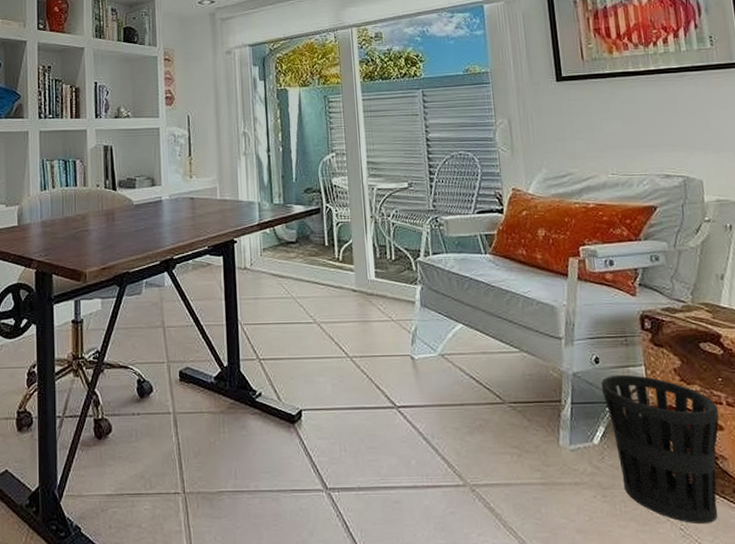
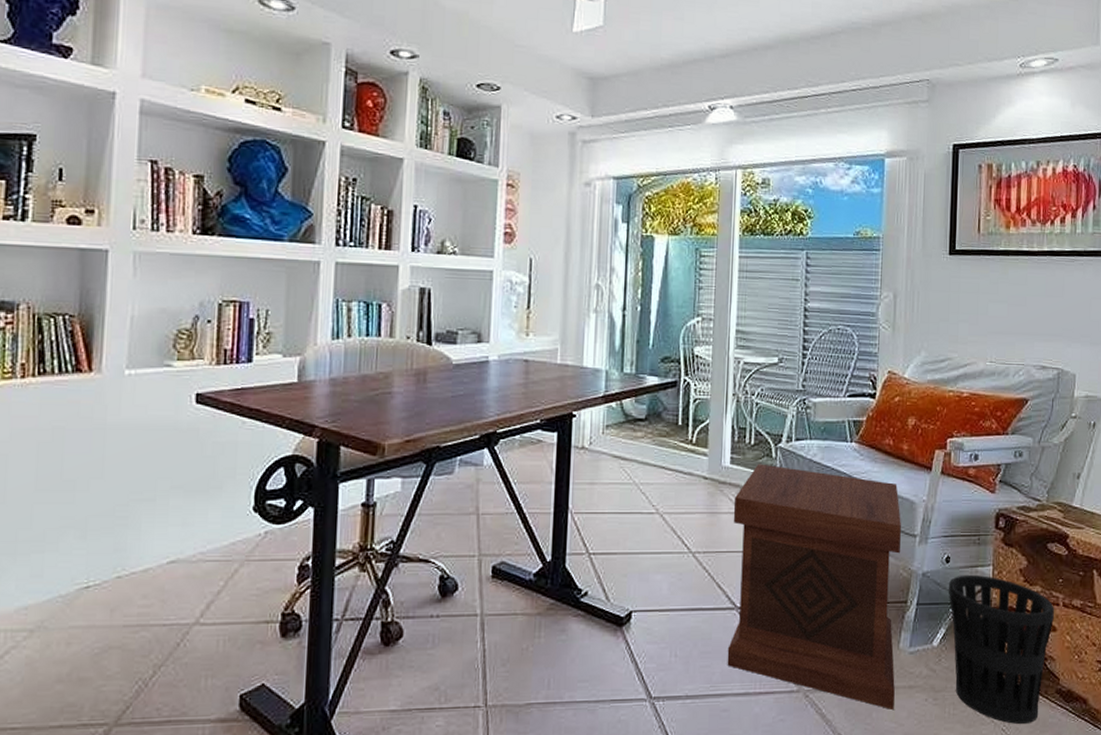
side table: none [382,276,563,506] -> present [727,463,901,711]

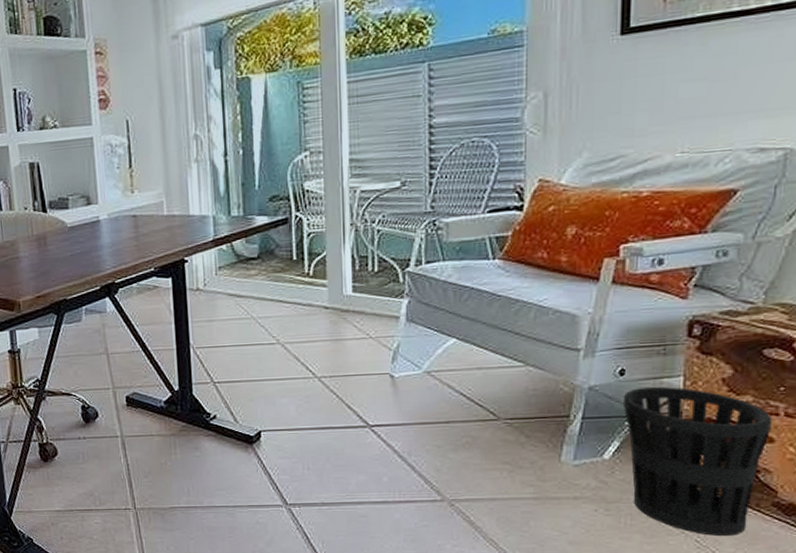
side table: present [727,463,901,711] -> none [359,289,560,520]

